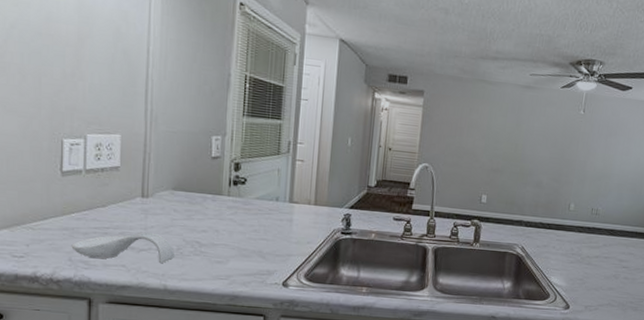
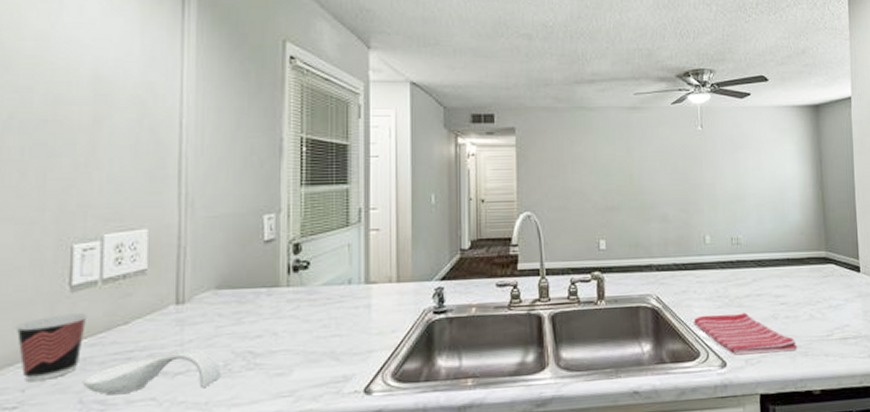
cup: none [21,192,75,240] -> present [15,313,88,381]
dish towel: none [548,266,630,305] -> present [693,312,798,355]

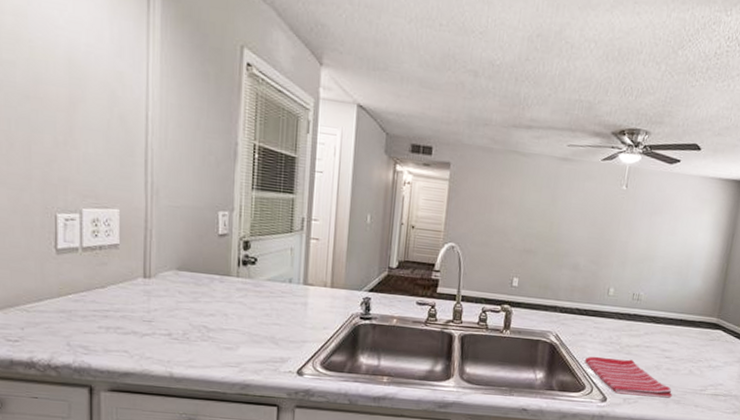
cup: present [15,313,88,381] -> none [13,272,71,323]
spoon rest: present [82,348,221,396] -> none [69,315,180,350]

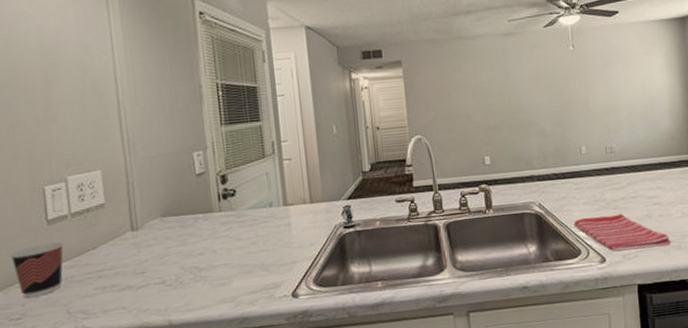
cup: none [13,272,71,323] -> present [10,242,64,297]

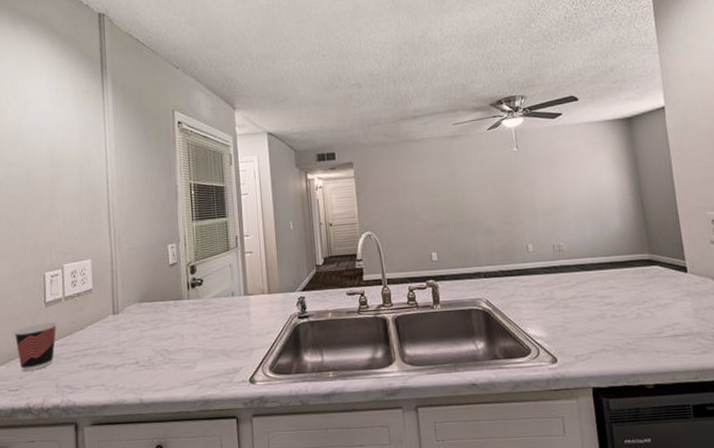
dish towel: present [573,213,672,252] -> none [522,313,627,352]

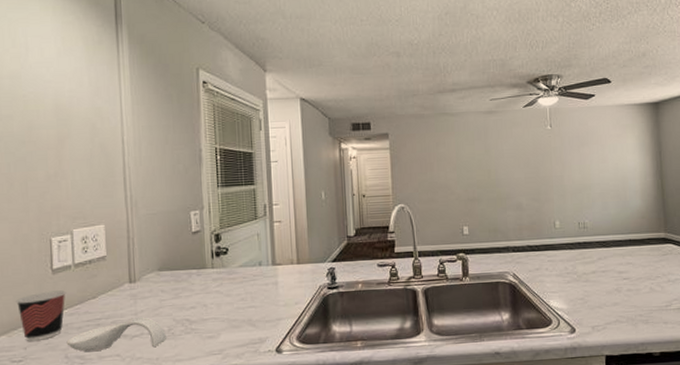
spoon rest: none [57,347,147,382] -> present [66,317,166,352]

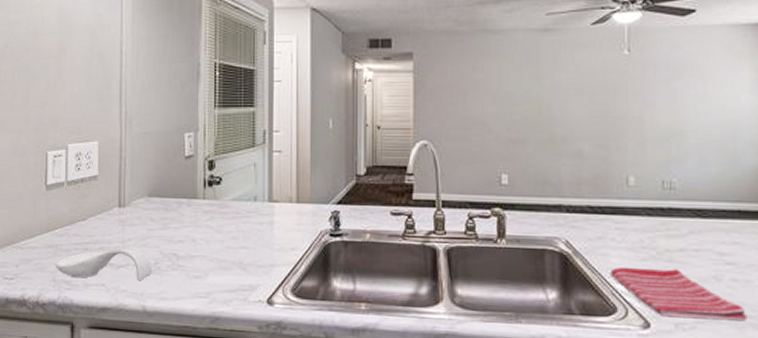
cup: present [16,290,66,341] -> none [11,208,58,259]
dish towel: none [545,286,639,323] -> present [609,266,748,322]

